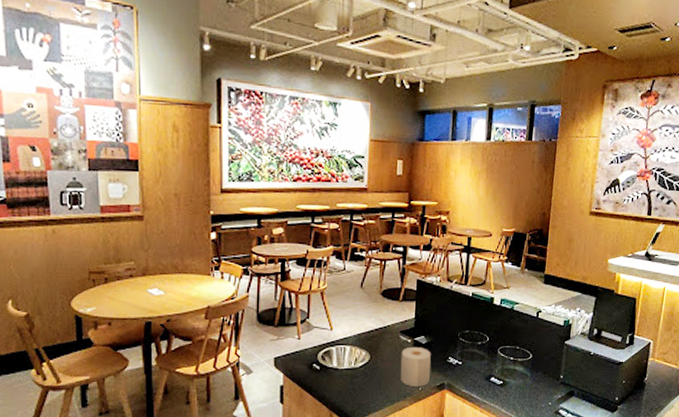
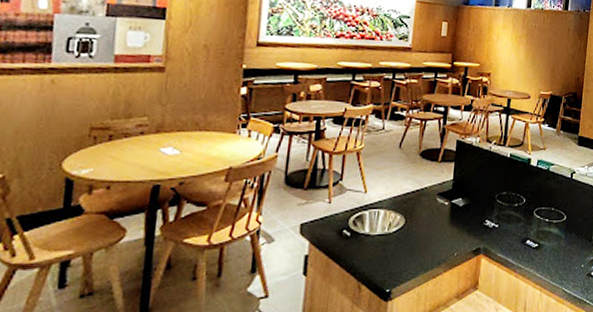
paper towel roll: present [400,346,431,387] -> none [435,209,468,252]

